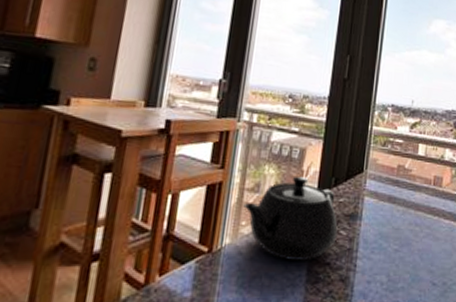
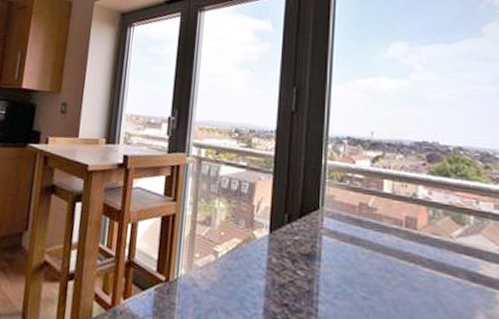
teapot: present [242,176,338,261] -> none [195,210,294,300]

